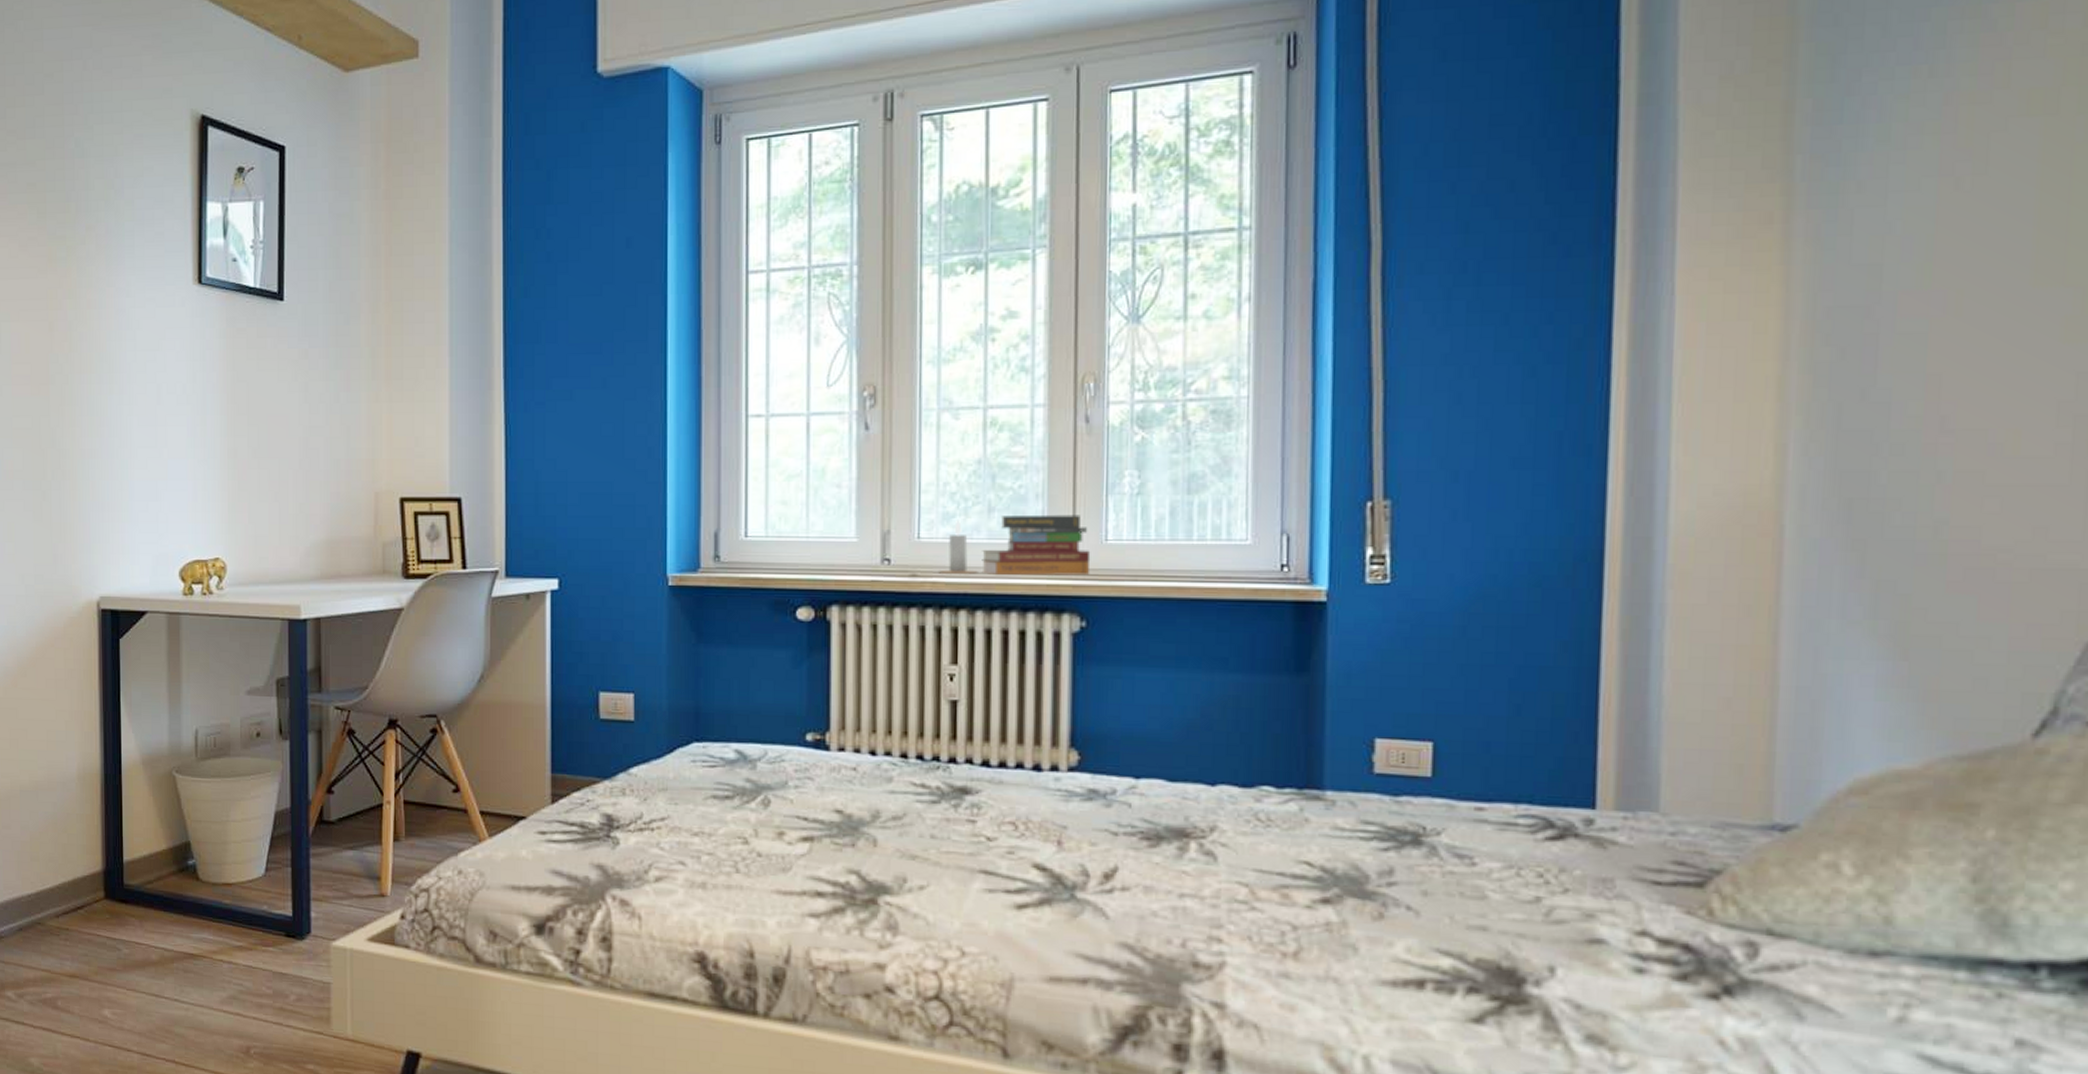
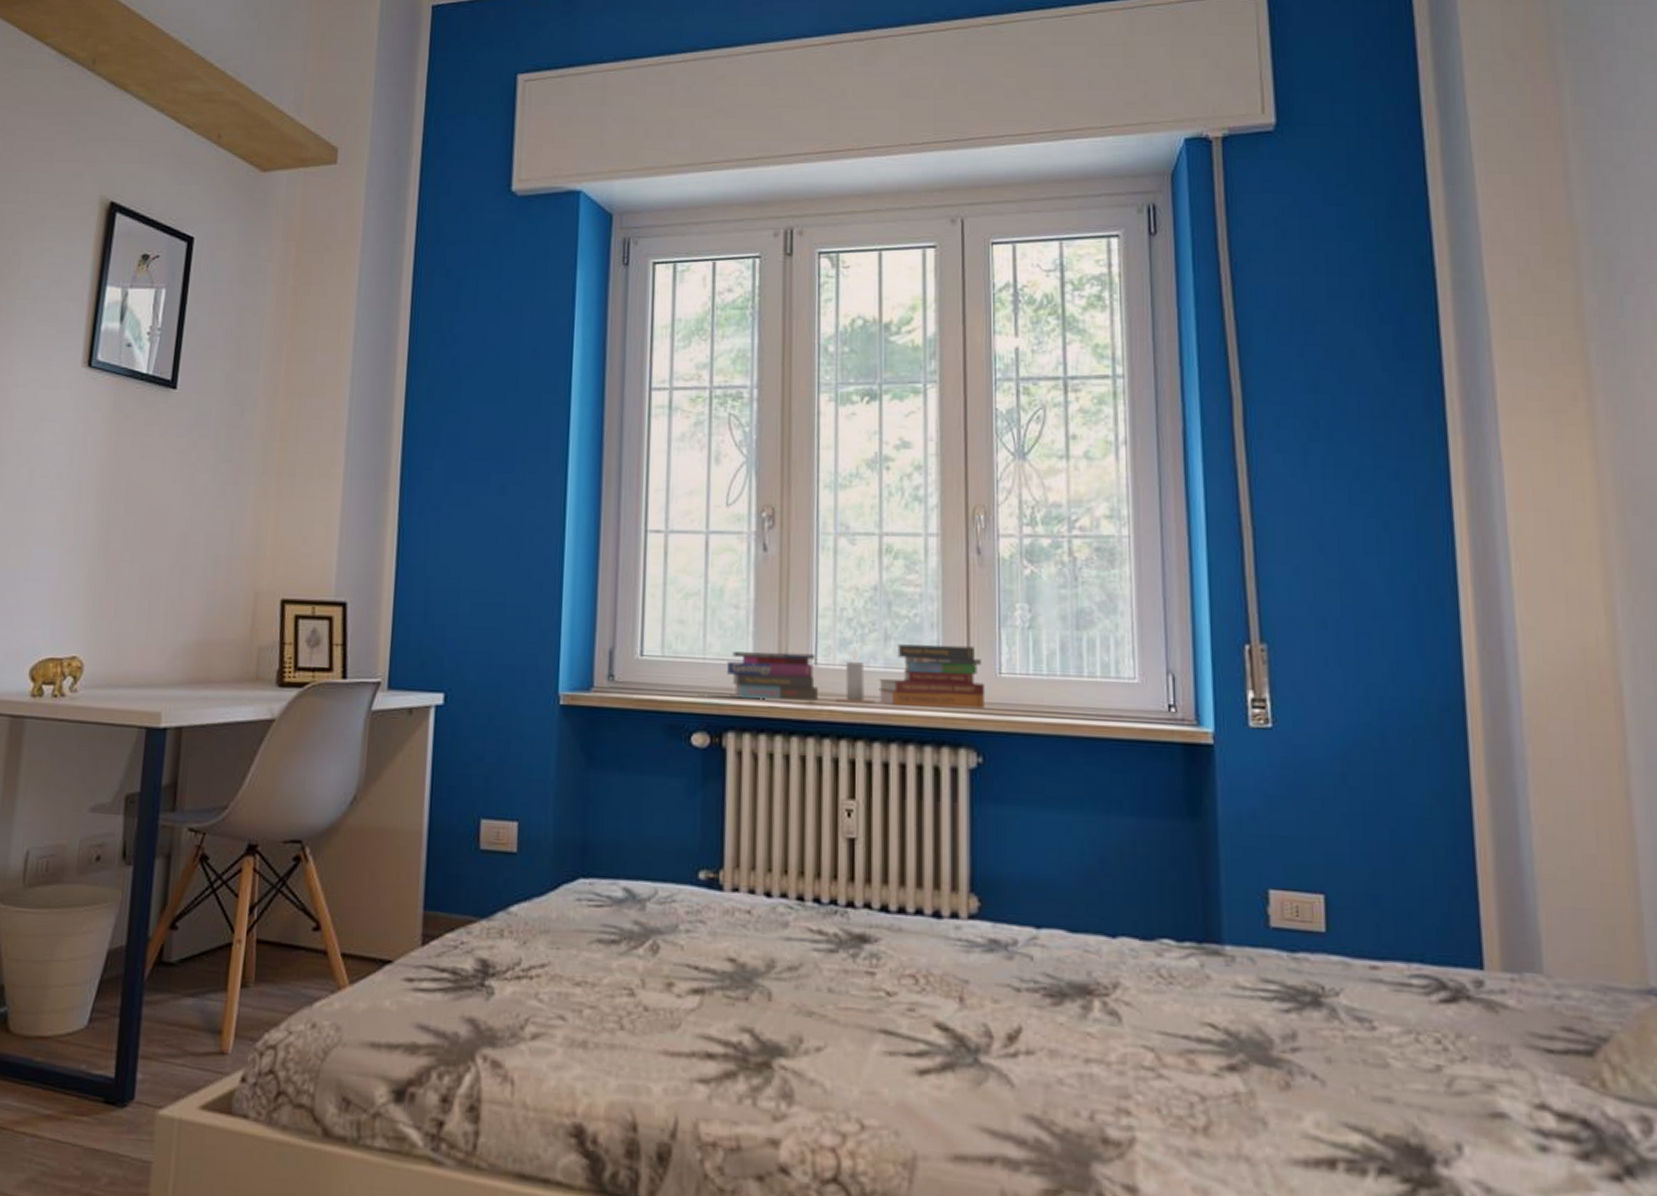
books: none [829,528,922,575] -> present [726,651,819,701]

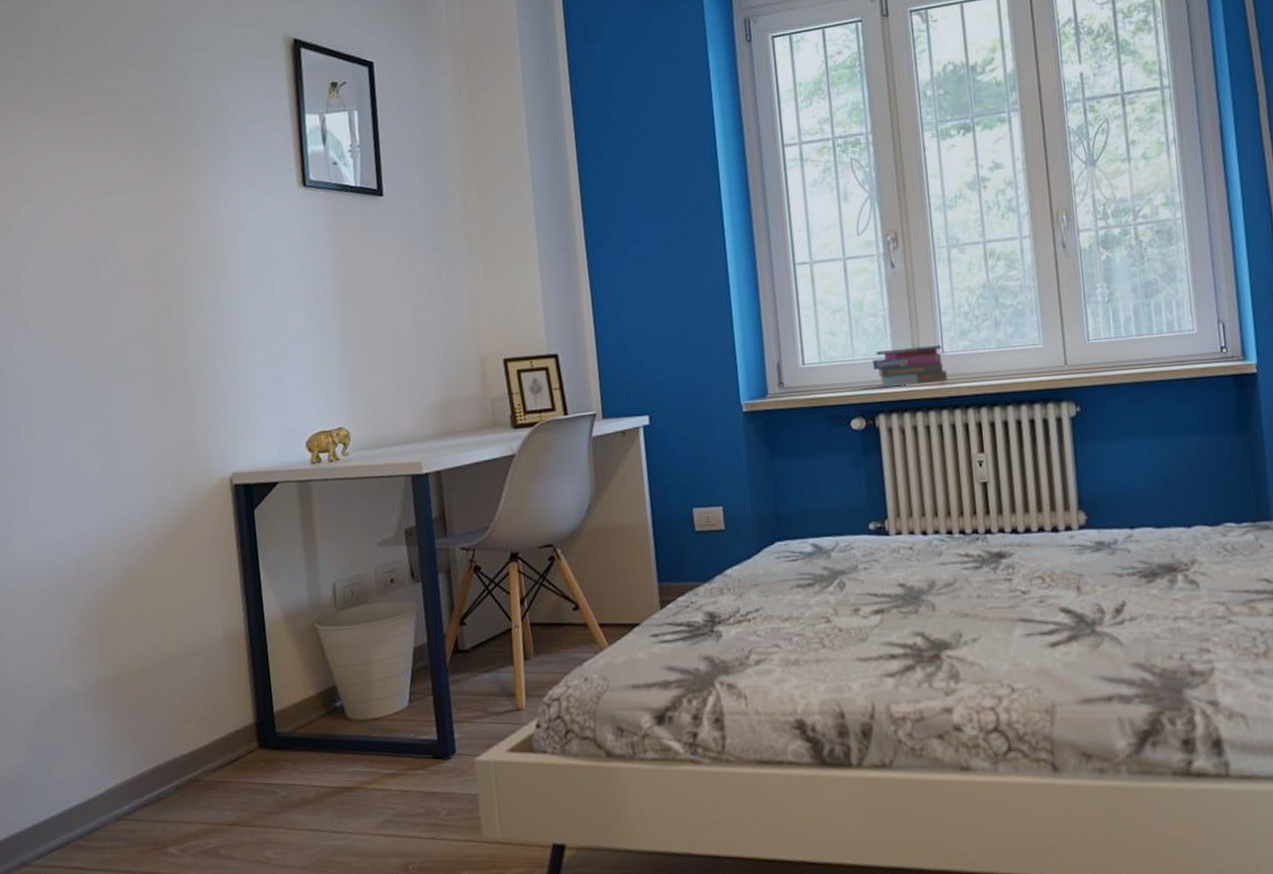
candle: present [836,647,875,704] -> none [962,334,993,380]
books: present [878,644,986,710] -> none [994,322,1079,377]

